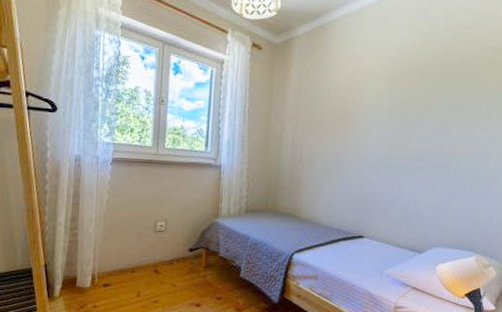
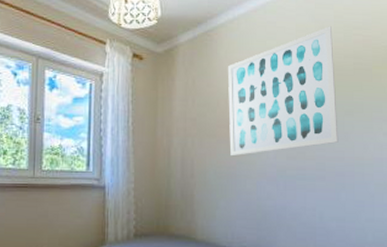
wall art: none [337,24,443,144] -> present [227,26,339,156]

